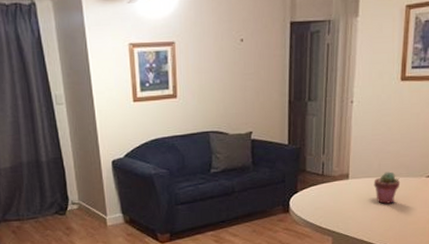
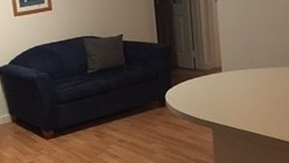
potted succulent: present [373,171,401,204] -> none [247,62,276,94]

